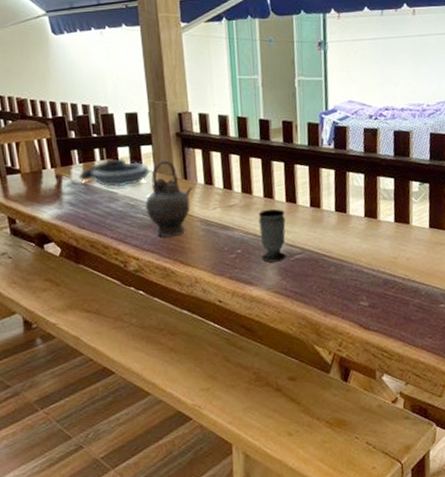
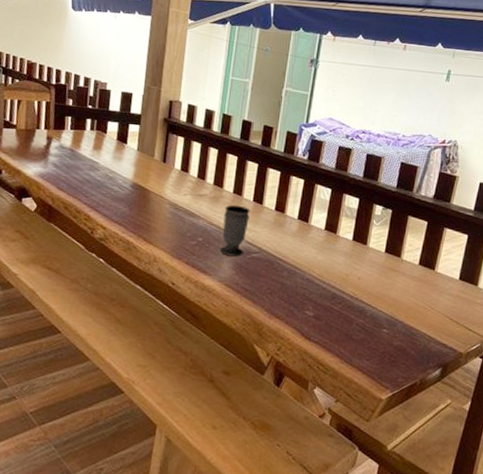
bowl: present [78,158,151,188] -> none [66,131,134,159]
teapot: present [146,159,193,237] -> none [122,140,169,214]

